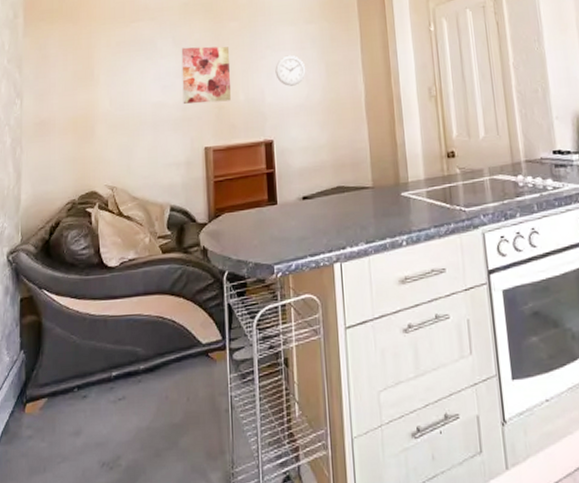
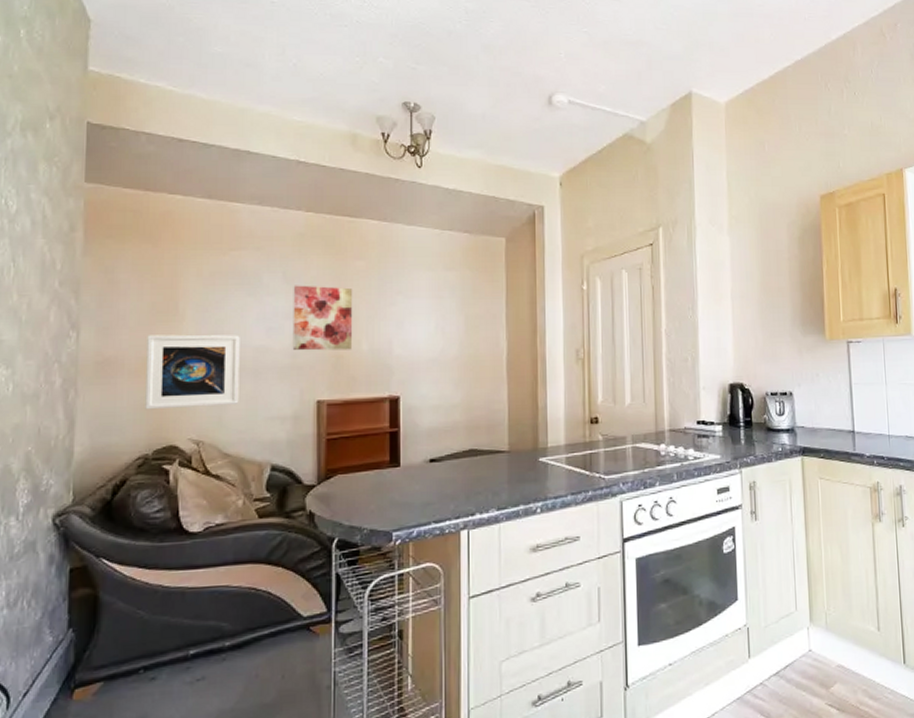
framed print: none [71,94,143,162] -> present [145,334,240,410]
wall clock: present [275,55,306,86] -> none [406,303,442,338]

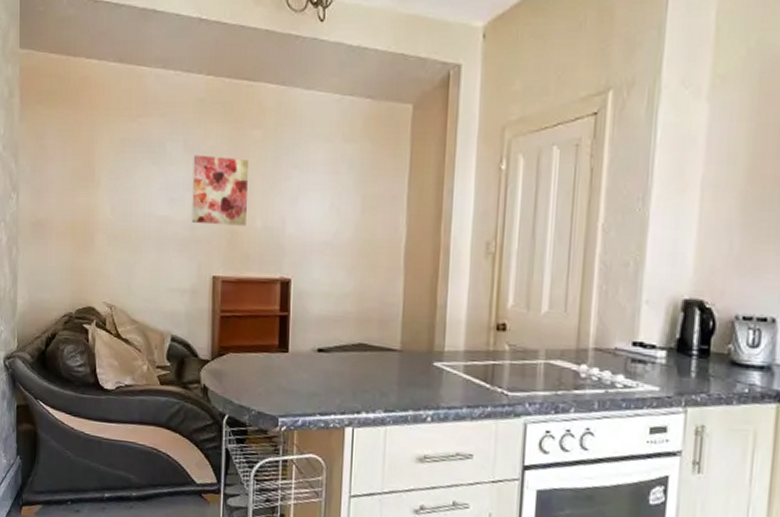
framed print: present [145,334,240,410] -> none [69,200,146,274]

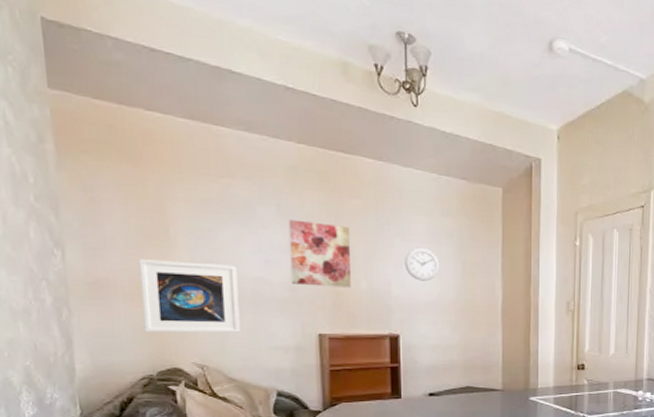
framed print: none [69,200,146,274] -> present [138,259,240,334]
wall clock: none [301,179,338,218] -> present [404,247,440,281]

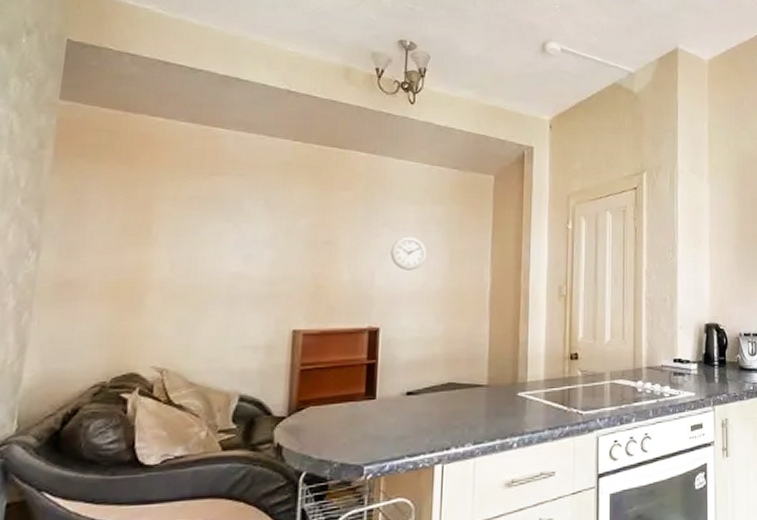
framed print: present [138,259,240,334] -> none [106,258,215,336]
wall art: present [288,219,351,288] -> none [270,213,336,280]

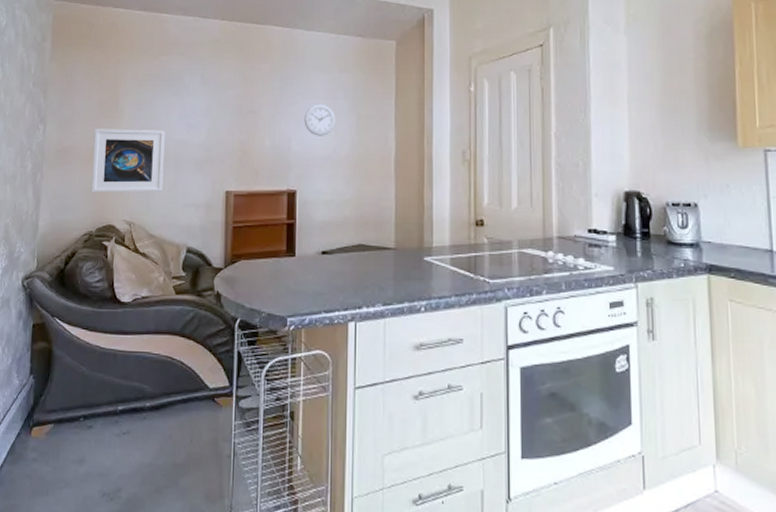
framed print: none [106,258,215,336] -> present [91,129,165,193]

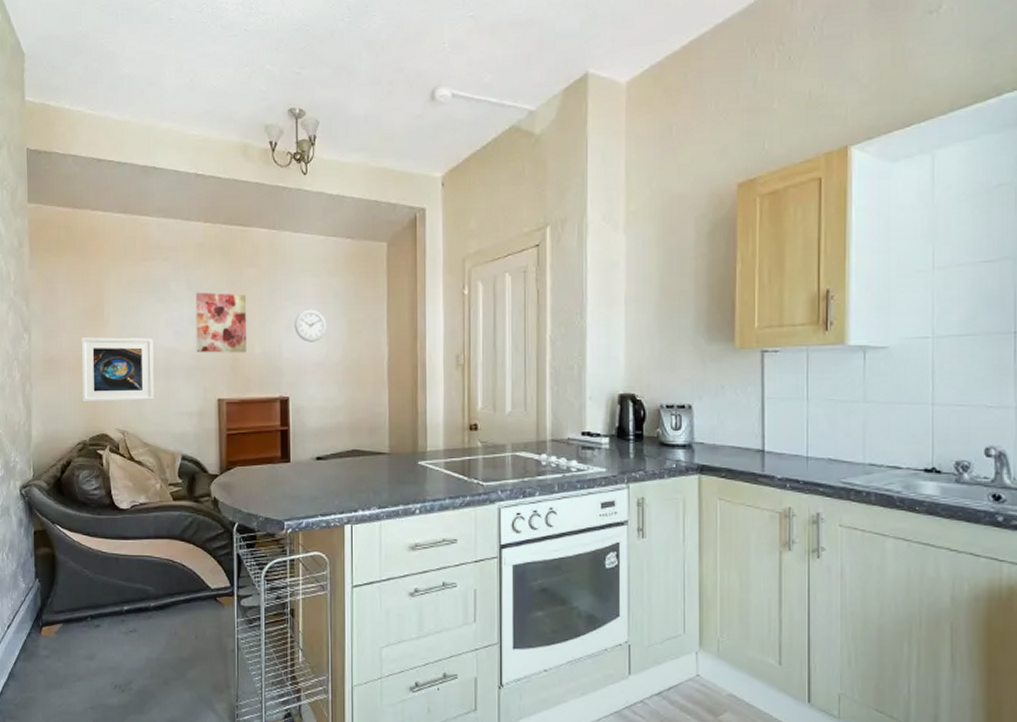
wall art: none [207,86,257,146] -> present [195,292,246,353]

